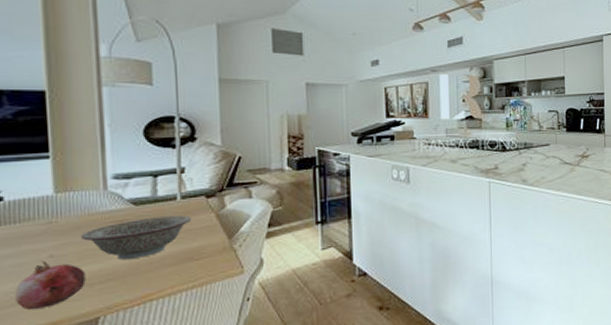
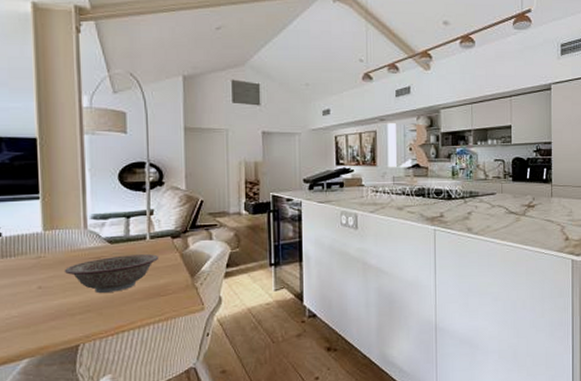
fruit: present [15,260,86,311] -> none [10,291,68,336]

